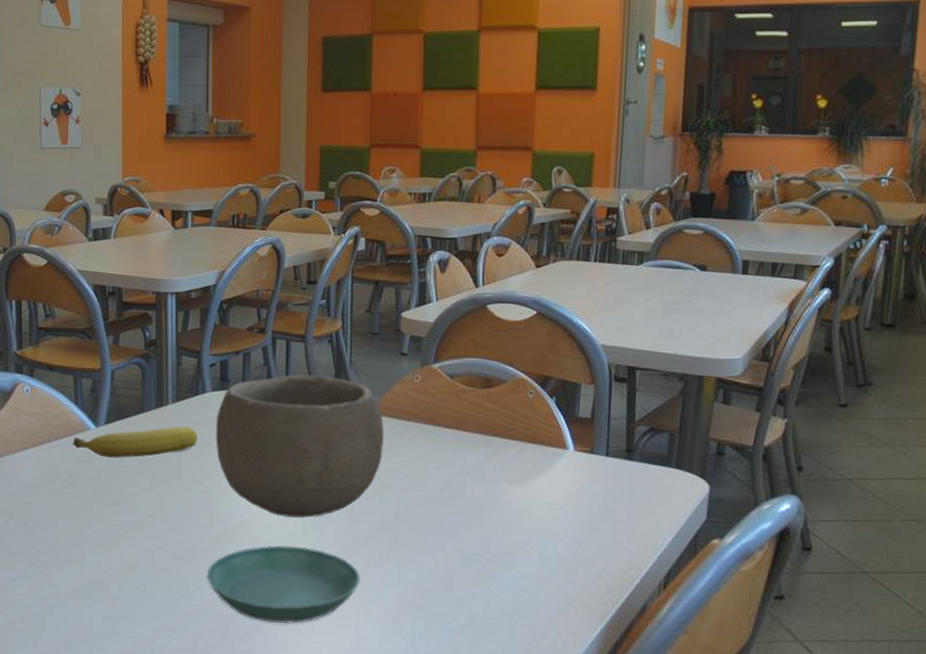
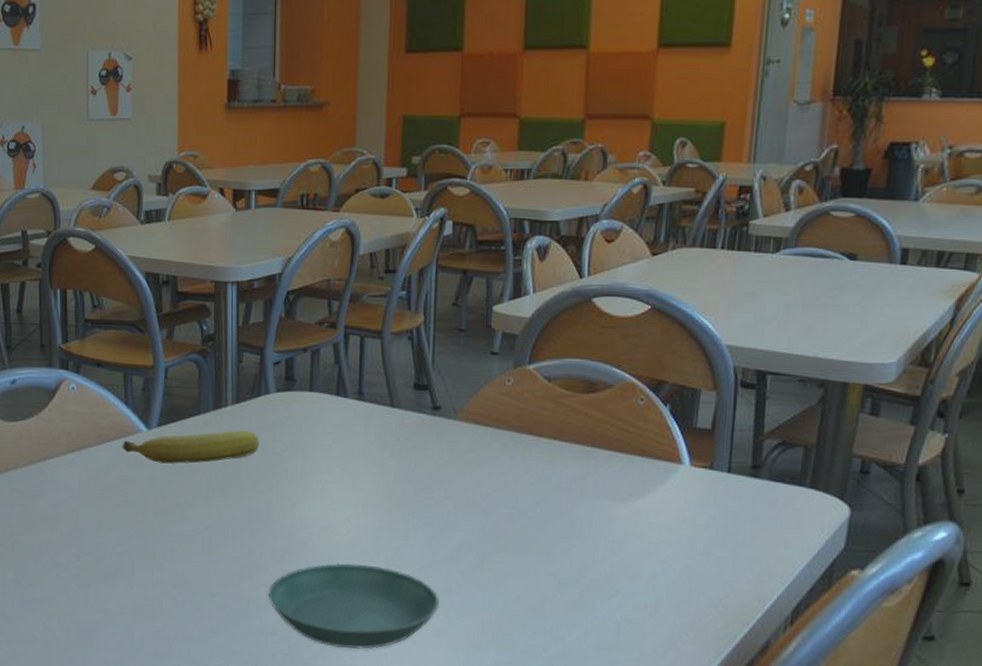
bowl: present [215,374,384,519] -> none [279,375,470,535]

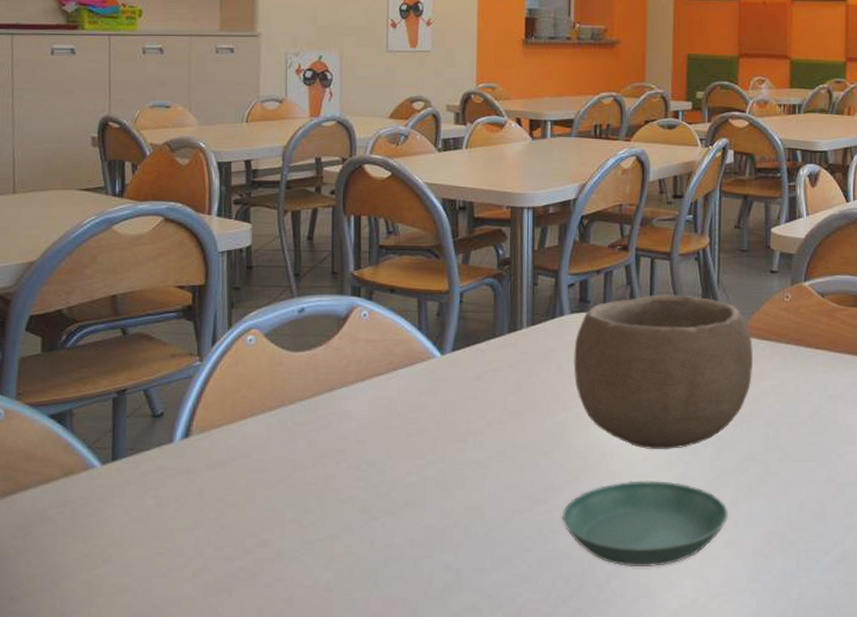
fruit: present [122,430,259,465] -> none [414,352,554,390]
bowl: none [279,375,470,535] -> present [573,294,753,450]

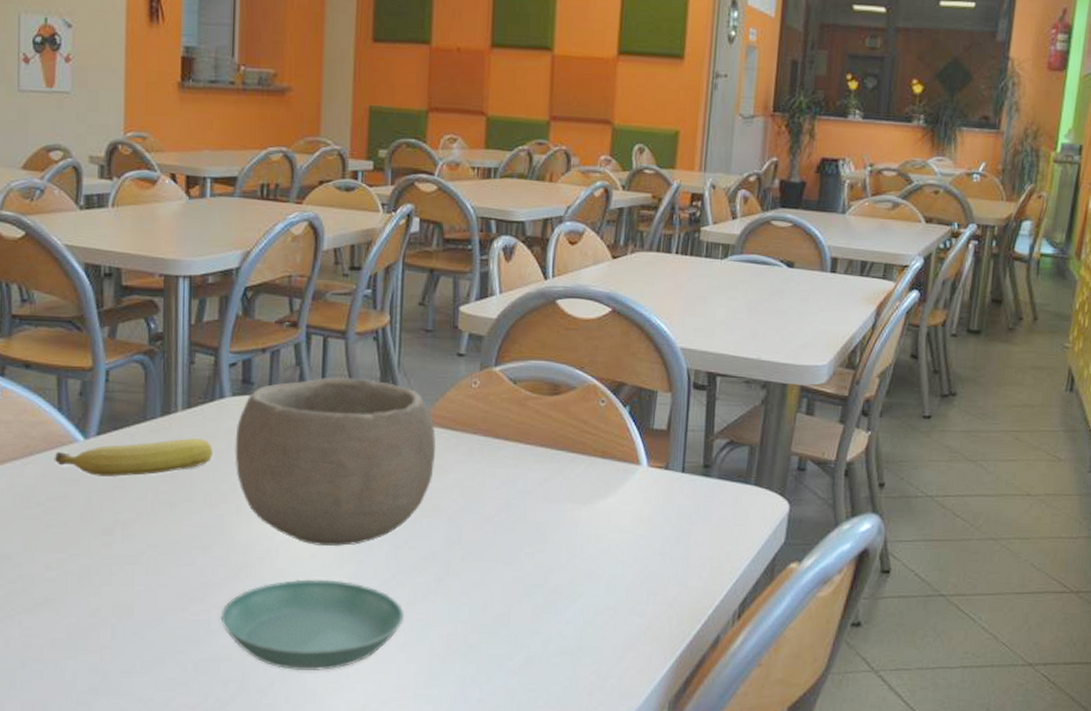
fruit: none [414,352,554,390] -> present [54,438,213,478]

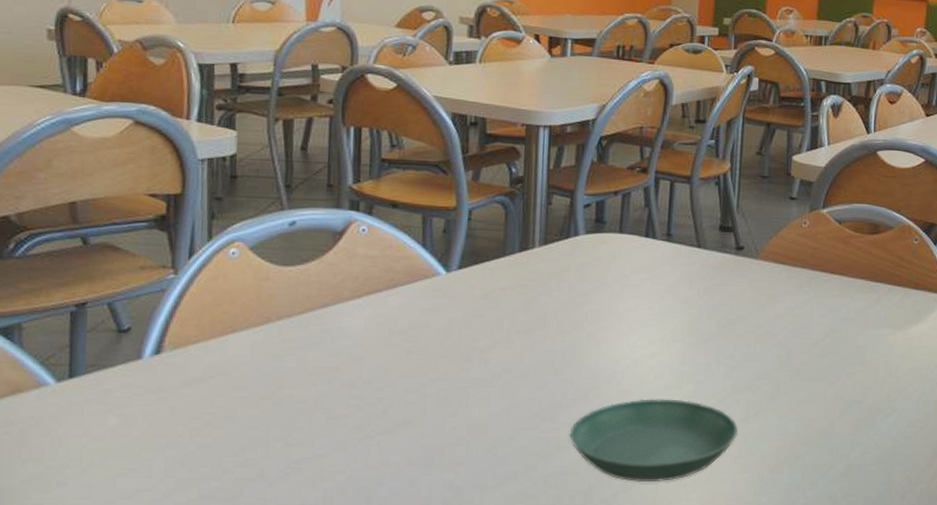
fruit: present [54,438,213,478] -> none [417,272,567,308]
bowl: present [235,377,436,547] -> none [587,217,769,369]

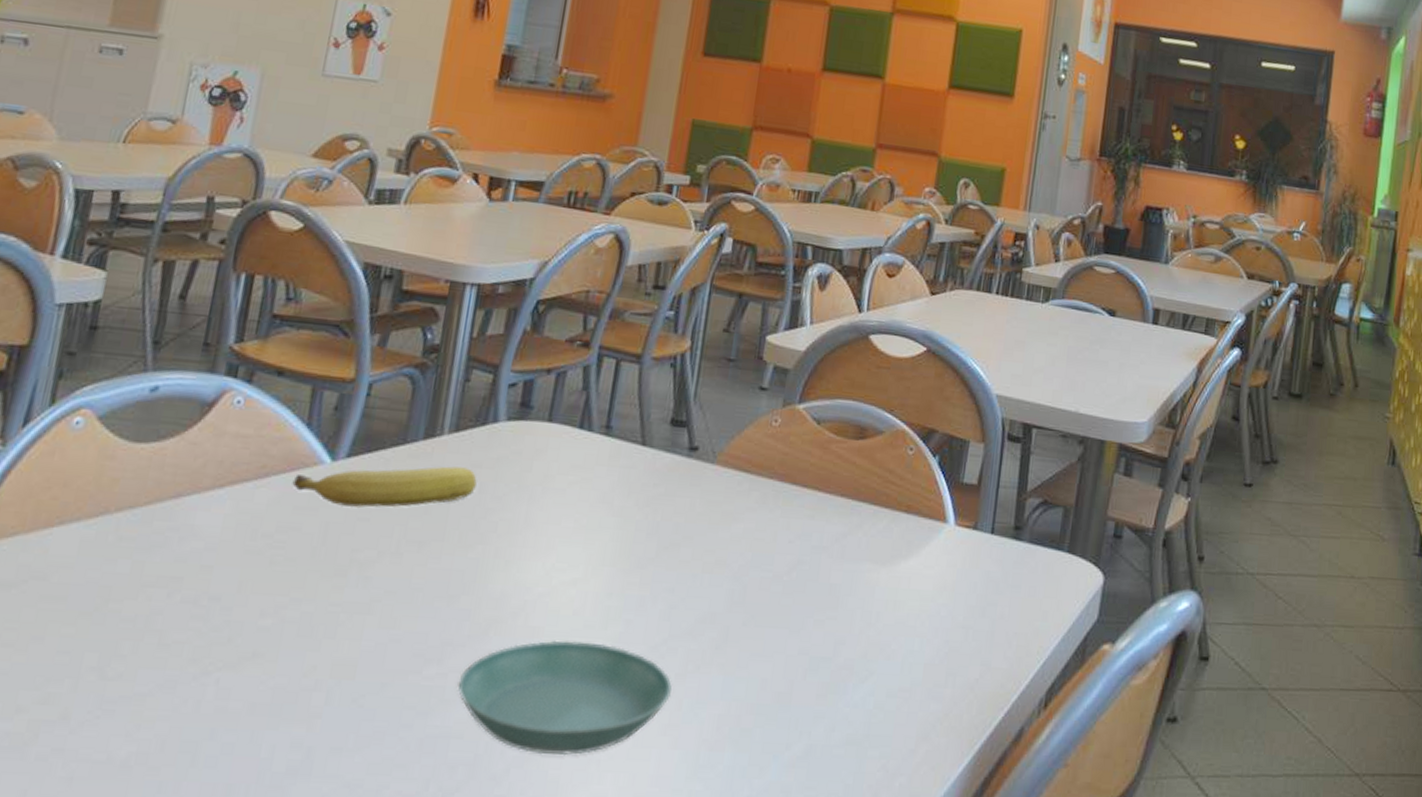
fruit: none [417,272,567,308] -> present [292,466,477,508]

